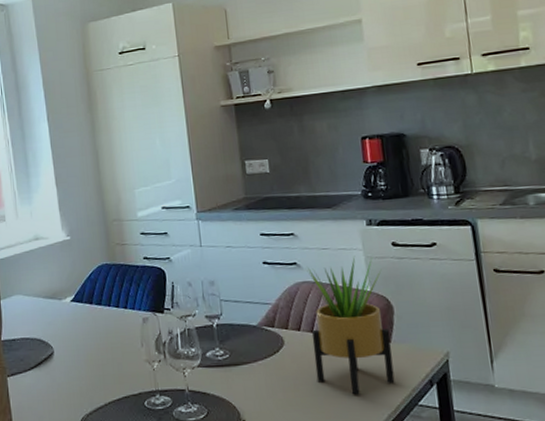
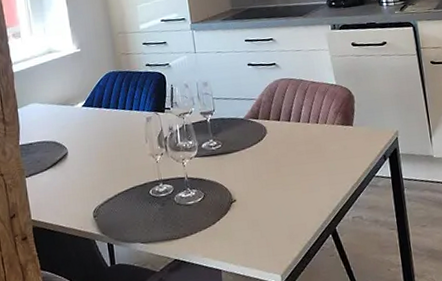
potted plant: present [307,255,395,395] -> none [284,55,357,172]

